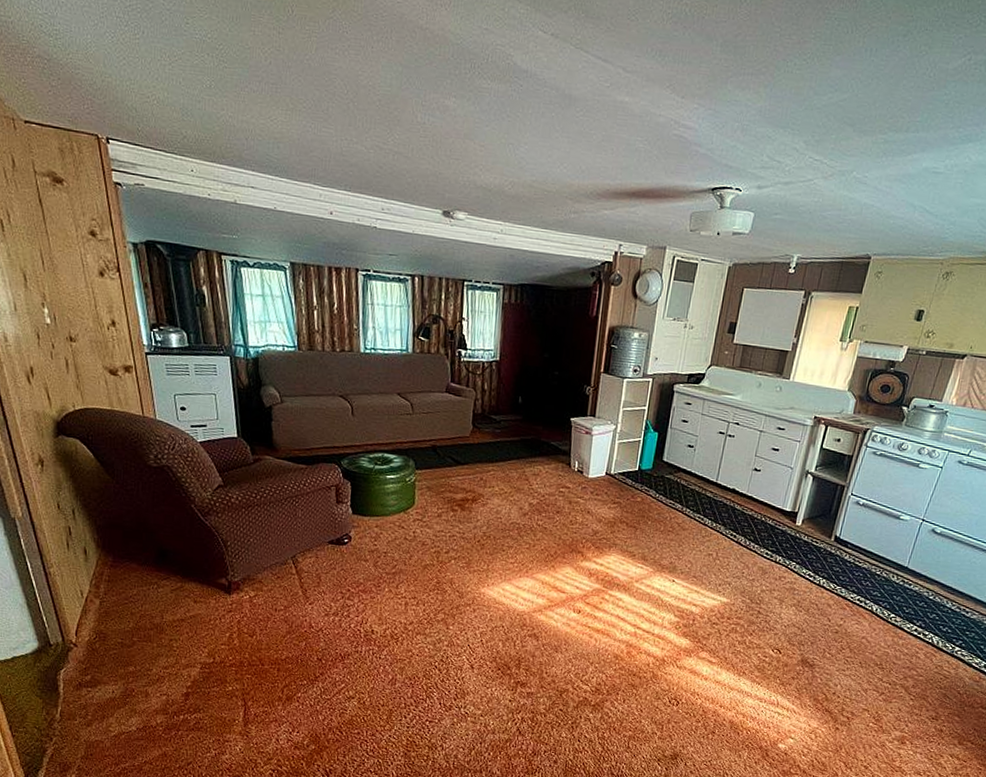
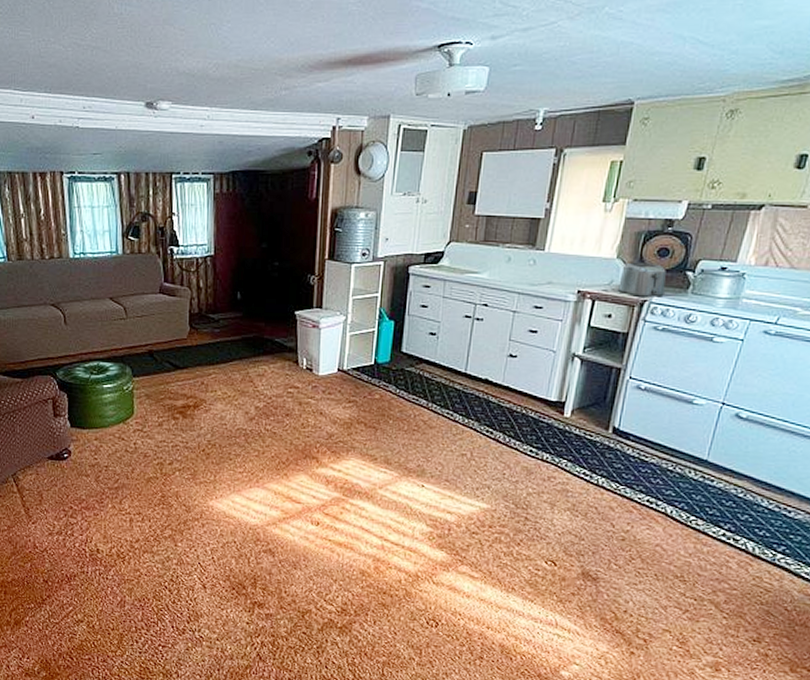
toaster: none [847,395,887,427] -> present [618,262,666,298]

